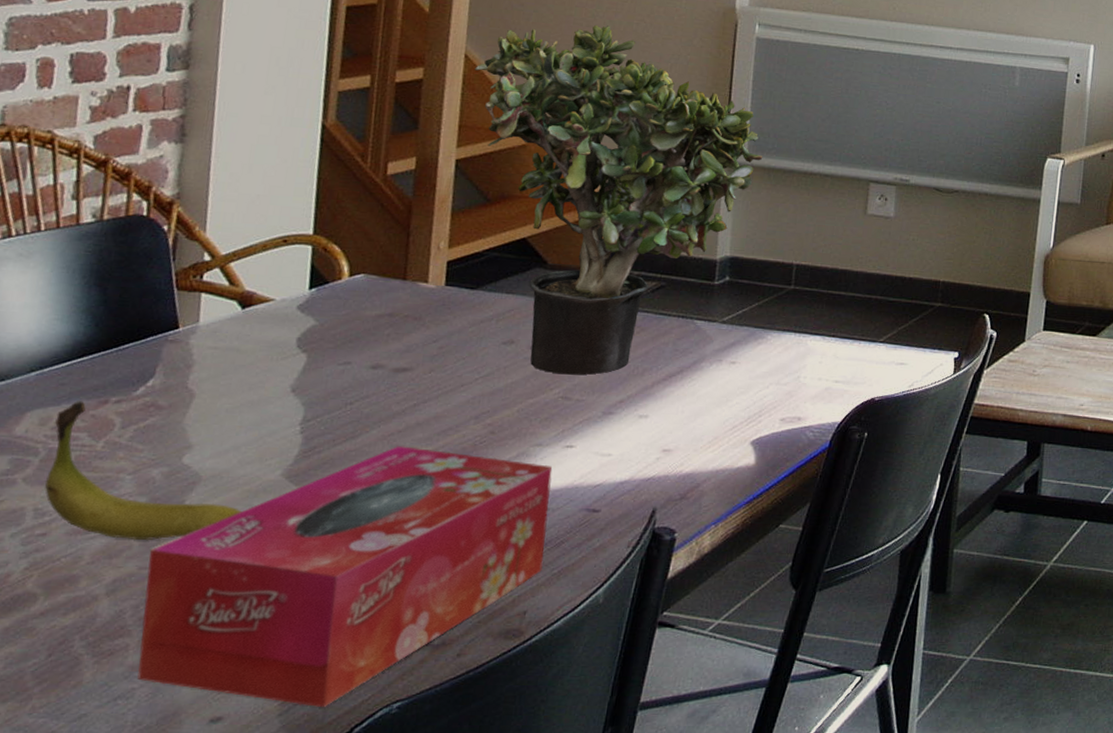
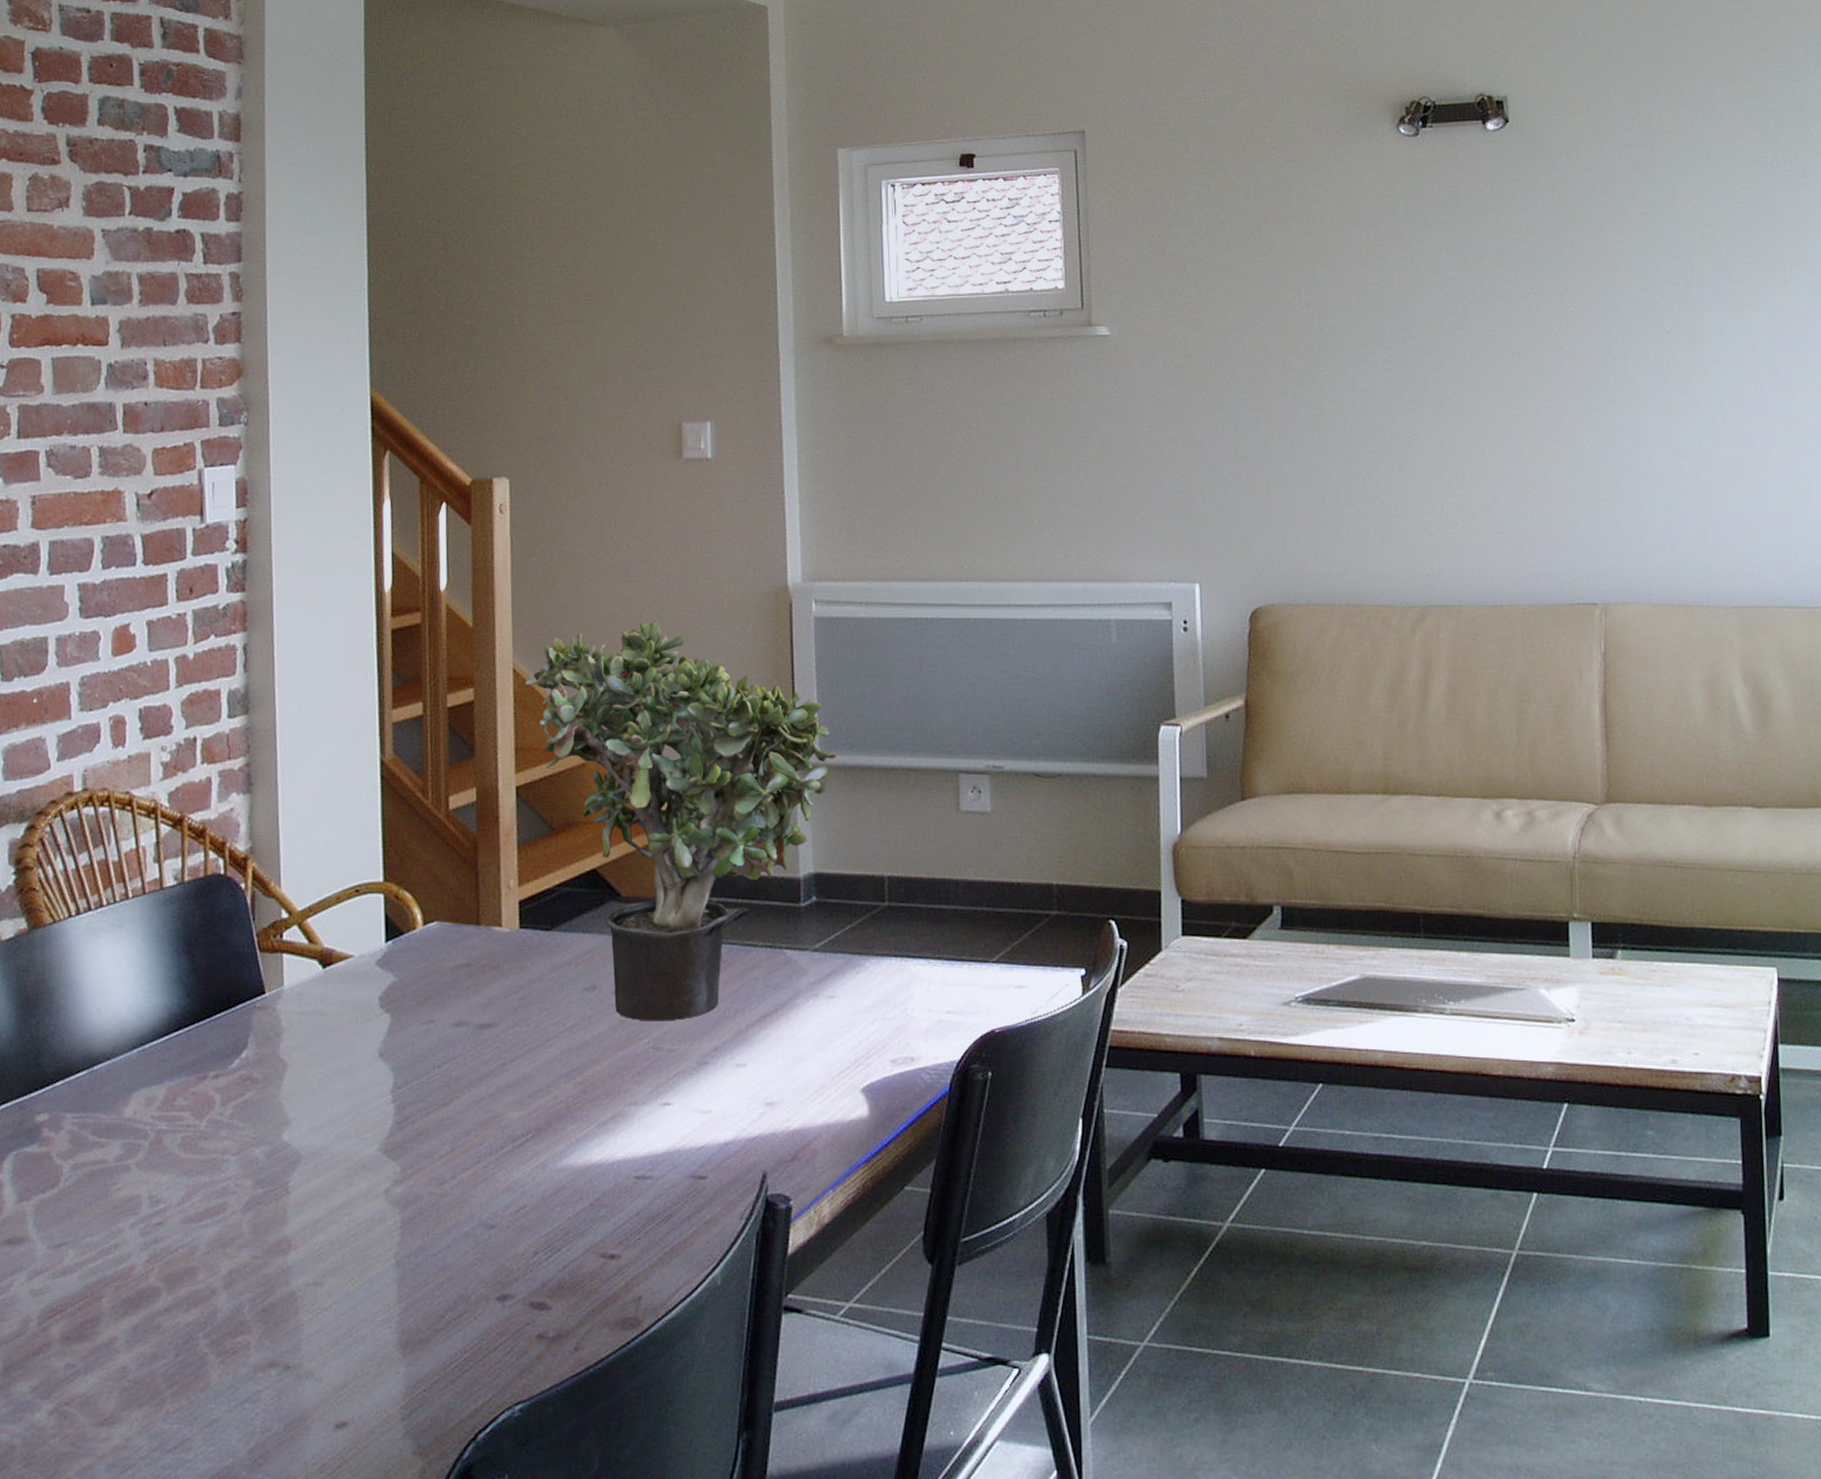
banana: present [45,401,241,540] -> none [157,1078,343,1226]
tissue box: present [137,446,553,707] -> none [260,1112,654,1410]

